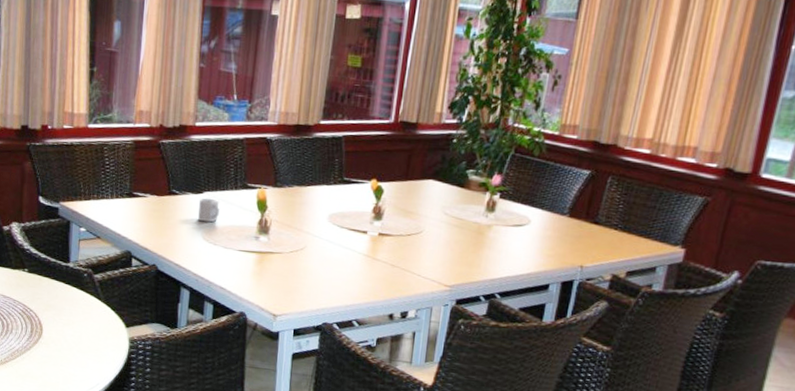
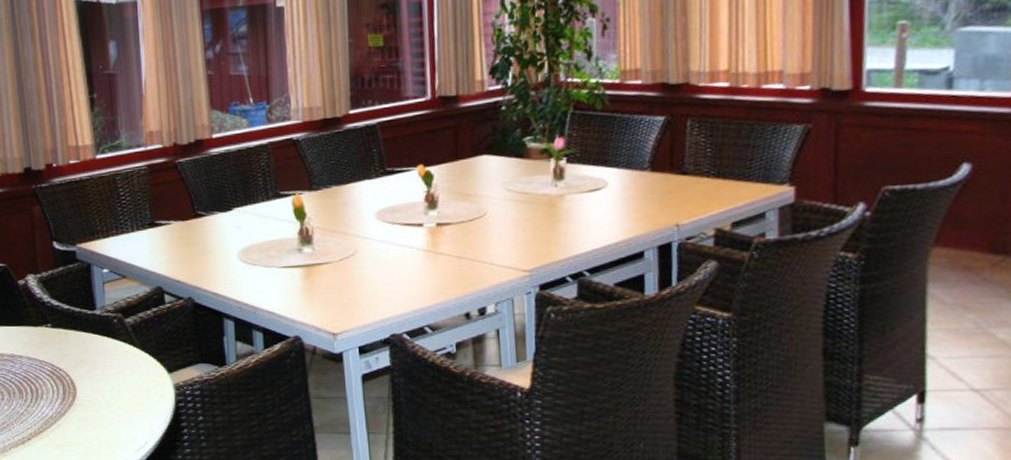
cup: present [198,197,220,223] -> none [229,214,253,242]

